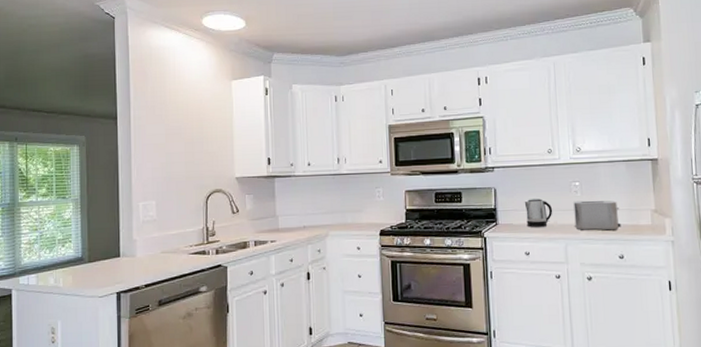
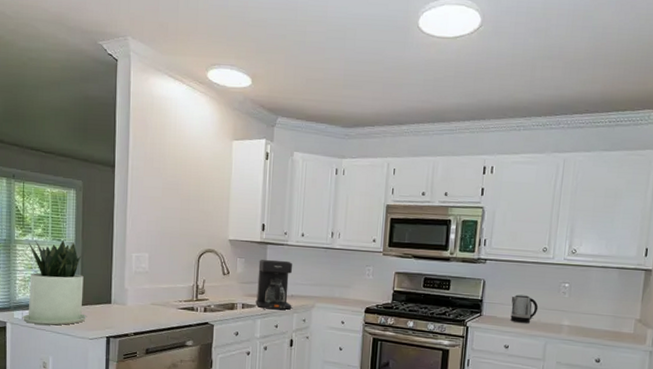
planter: none [28,198,96,288] -> present [22,240,87,326]
coffee maker: none [267,192,305,244] -> present [255,259,293,310]
toaster: present [572,200,621,232] -> none [556,301,605,336]

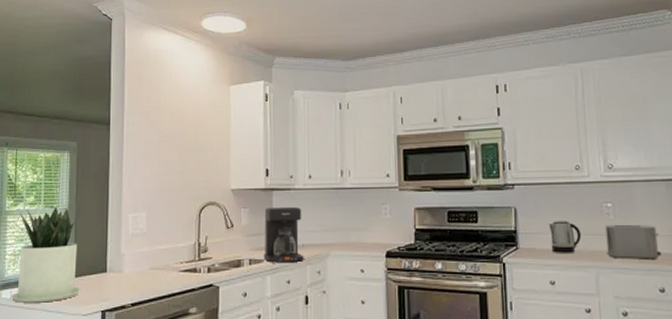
toaster: none [556,301,605,336] -> present [604,224,661,261]

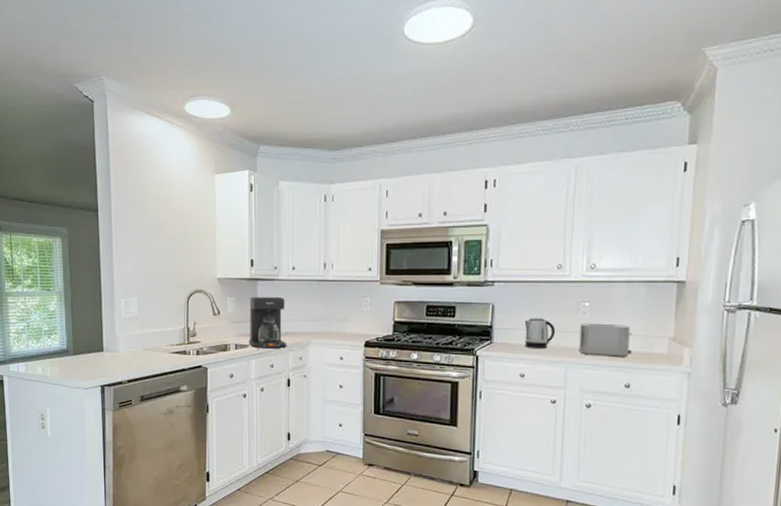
planter: present [10,207,81,303] -> none [18,290,81,377]

